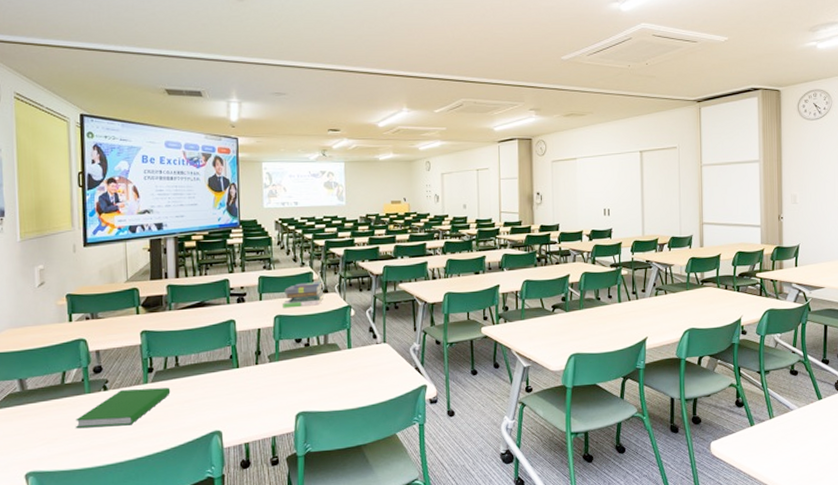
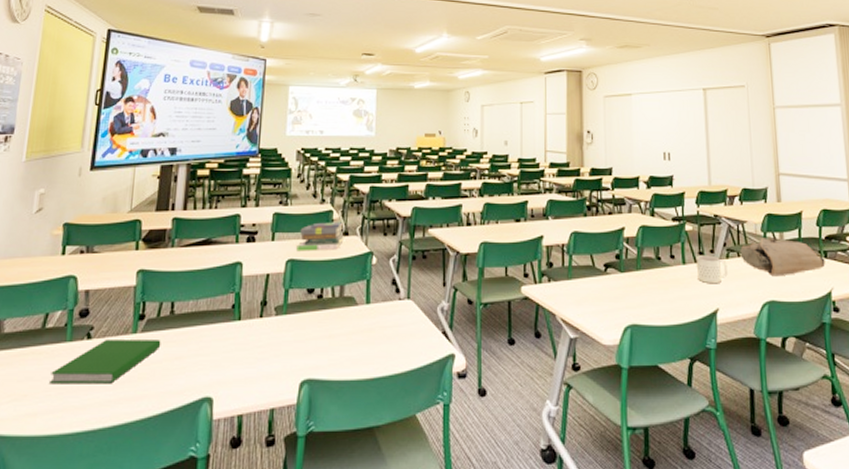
mug: none [630,294,656,318] -> present [697,255,728,284]
bag: none [667,276,737,308] -> present [740,236,825,275]

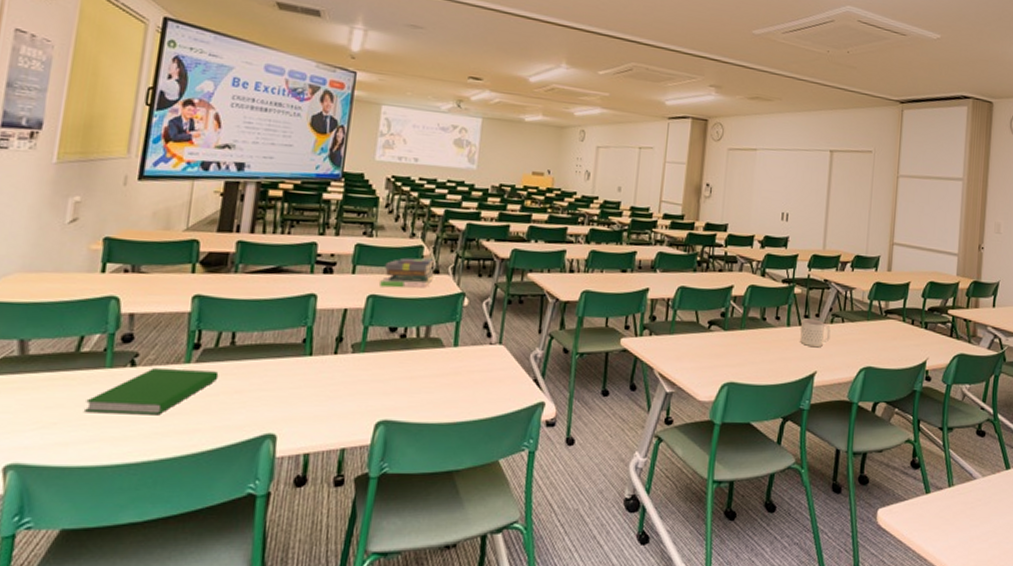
bag: present [740,236,825,275] -> none [845,305,925,343]

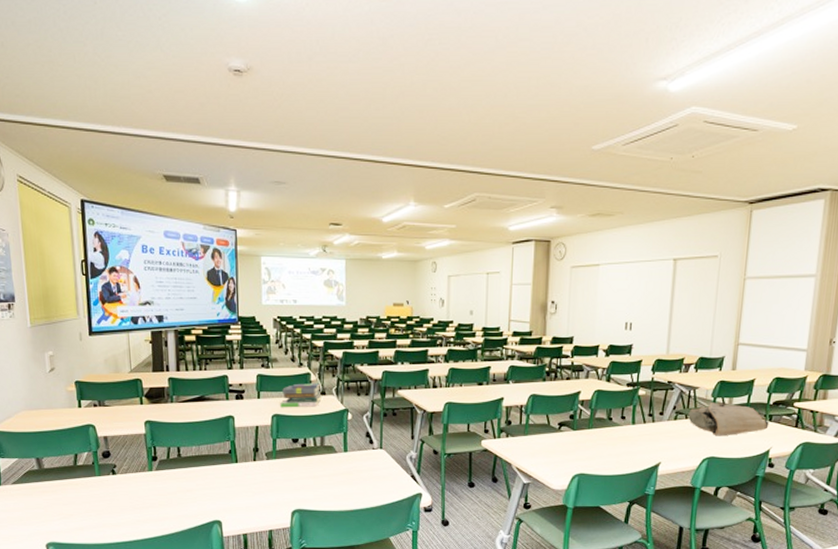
hardcover book: present [85,368,219,415] -> none [88,476,174,508]
mug: present [800,318,831,348] -> none [645,417,674,442]
bag: none [845,305,925,343] -> present [688,401,769,435]

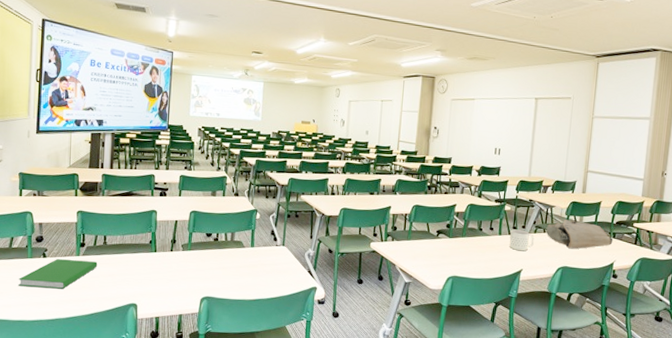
hardcover book: none [88,476,174,508] -> present [18,259,98,289]
books: present [280,383,322,408] -> none [198,185,235,206]
mug: none [645,417,674,442] -> present [509,229,534,252]

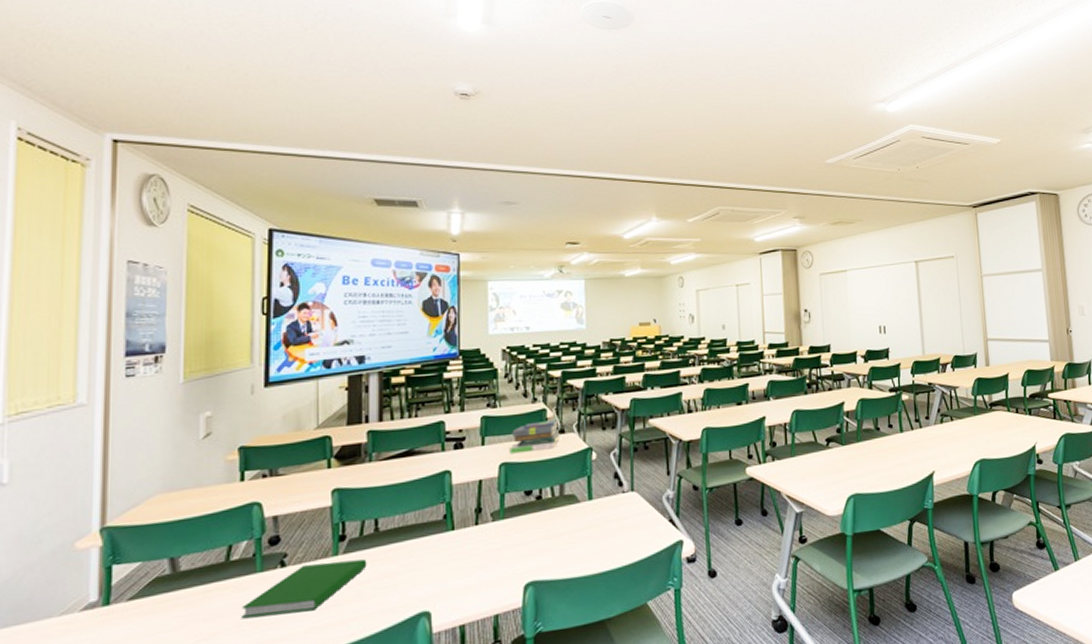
books: none [198,185,235,206] -> present [510,420,560,454]
mug: present [509,229,534,252] -> none [913,421,942,449]
bag: present [546,219,613,249] -> none [953,399,1030,436]

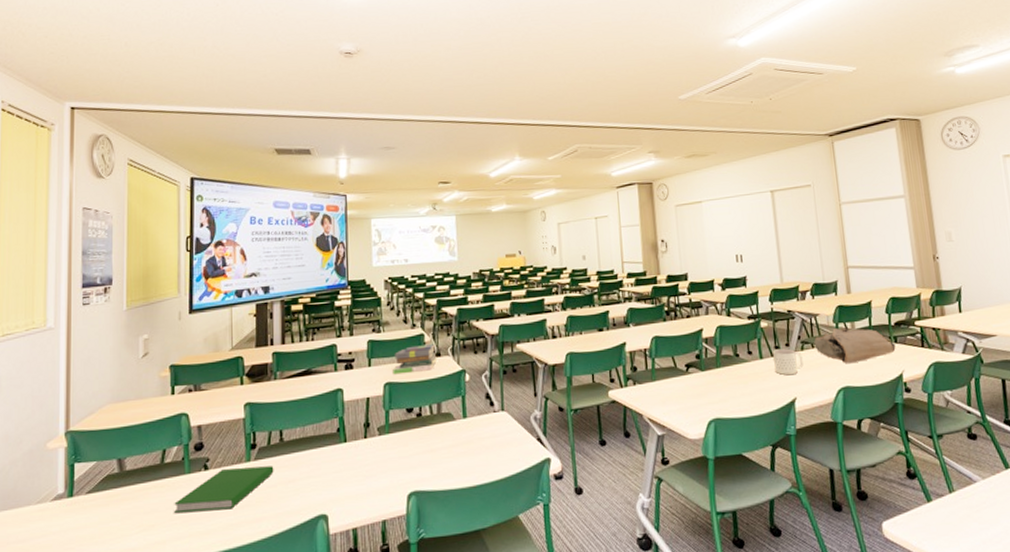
mug: none [913,421,942,449] -> present [773,348,804,376]
bag: none [953,399,1030,436] -> present [814,326,896,363]

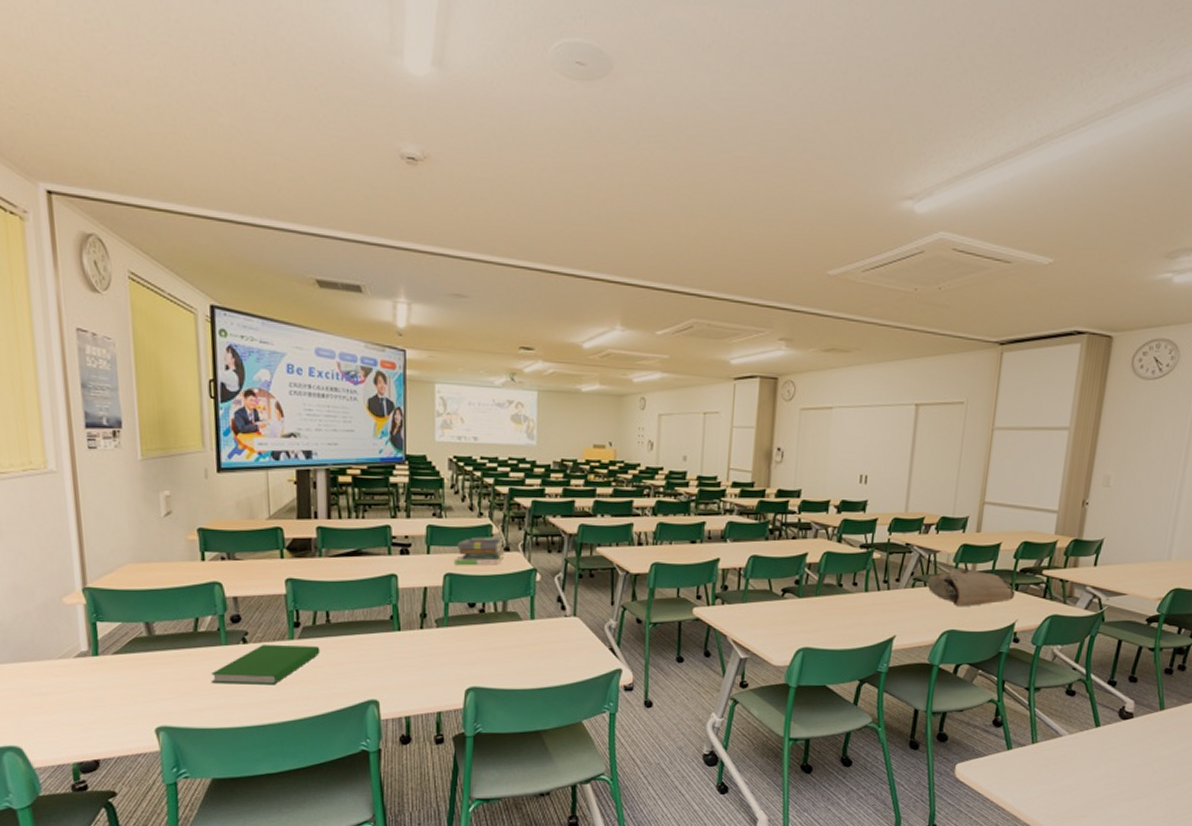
mug: present [773,348,804,376] -> none [878,583,912,612]

